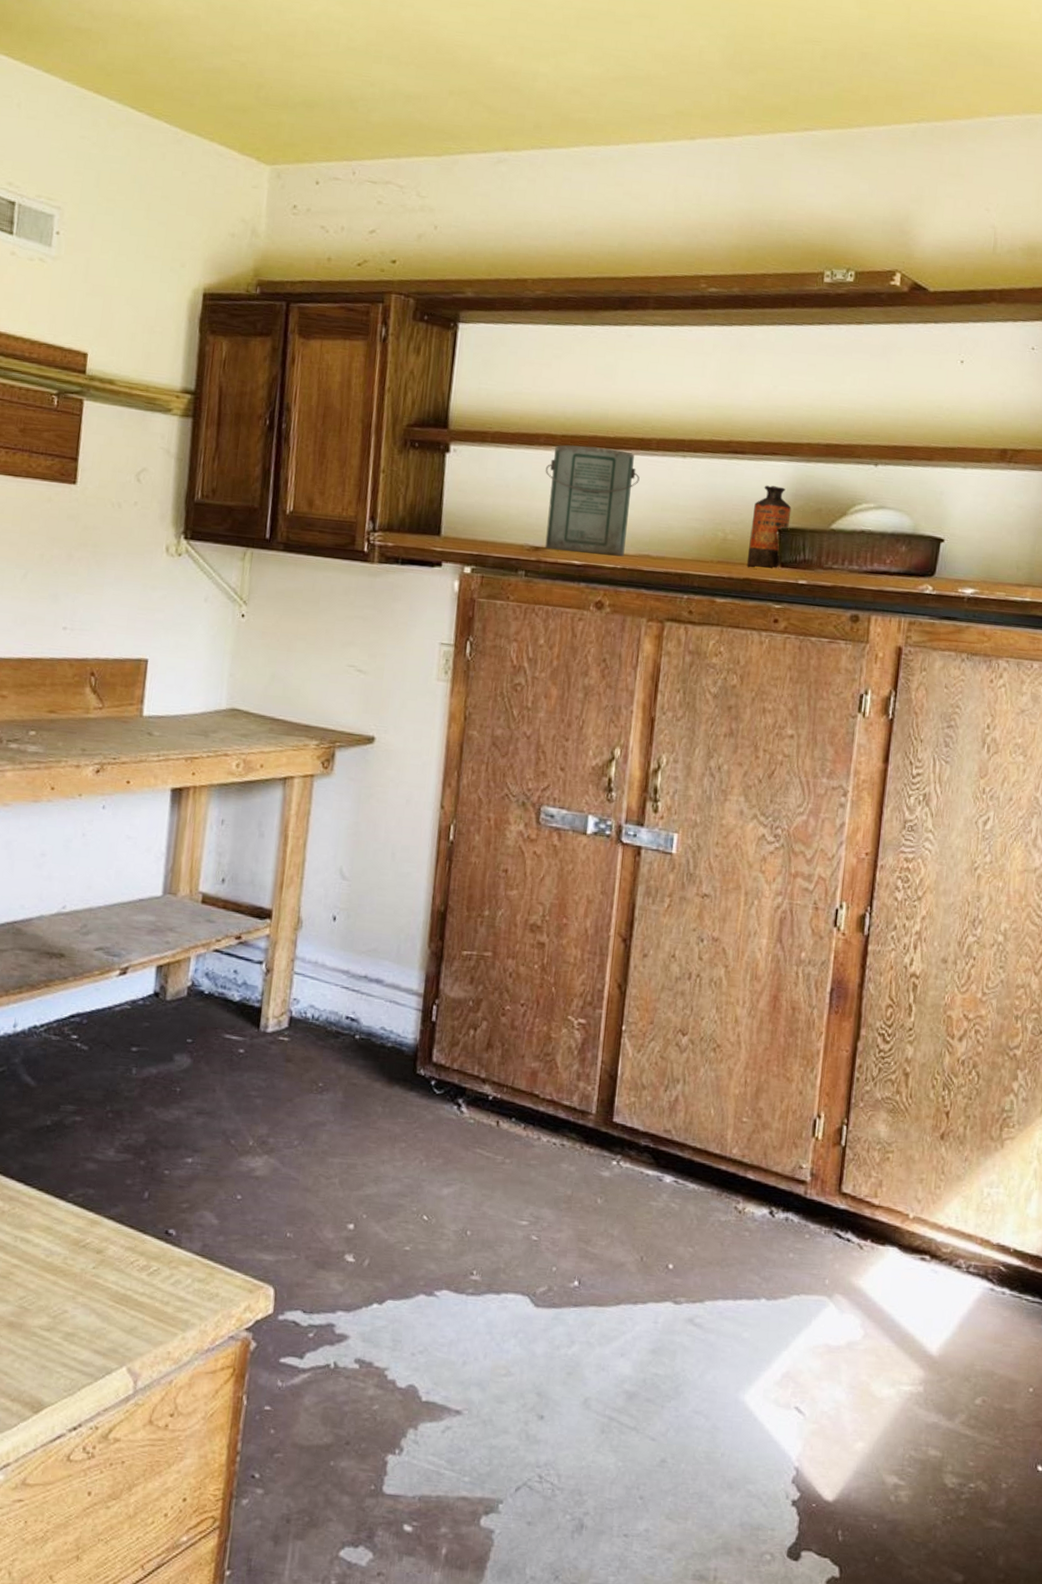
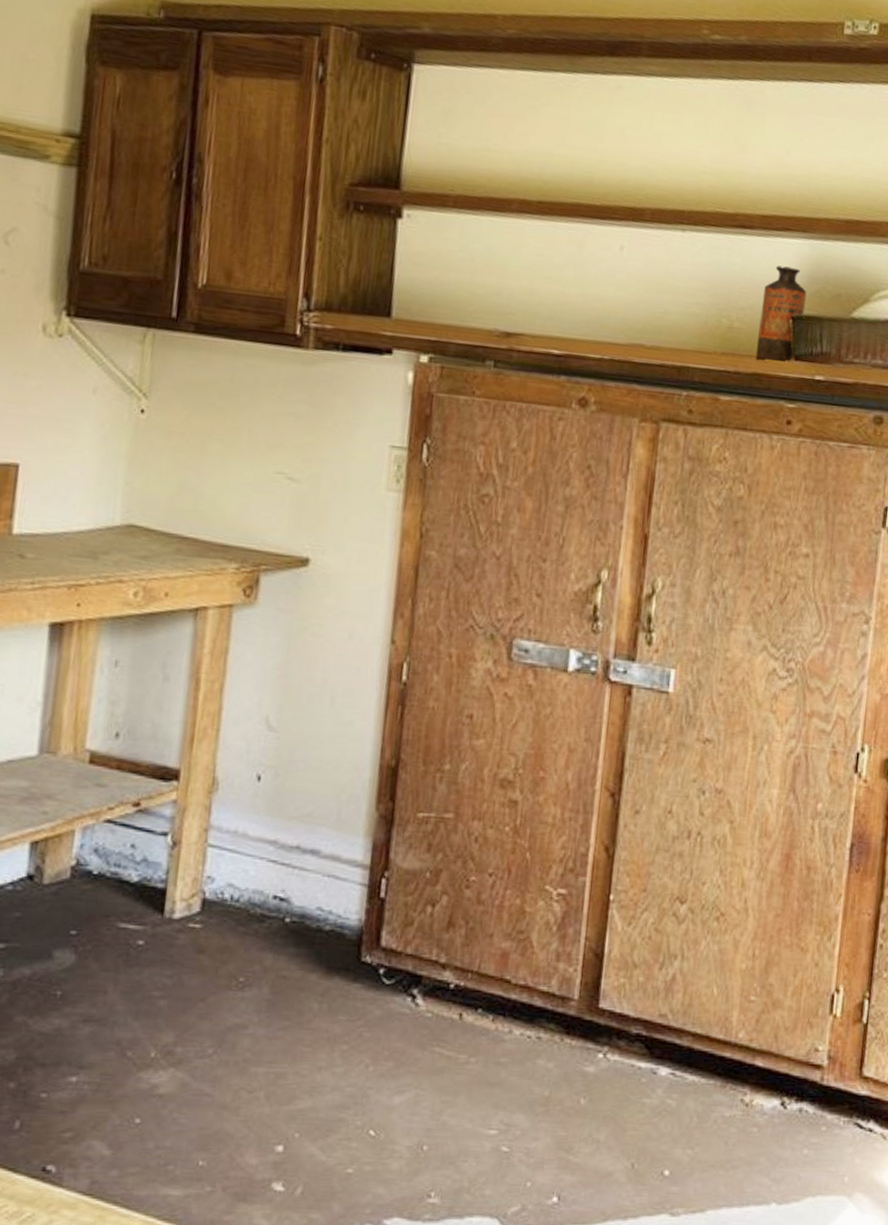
paint can: present [545,445,640,557] -> none [518,212,631,346]

